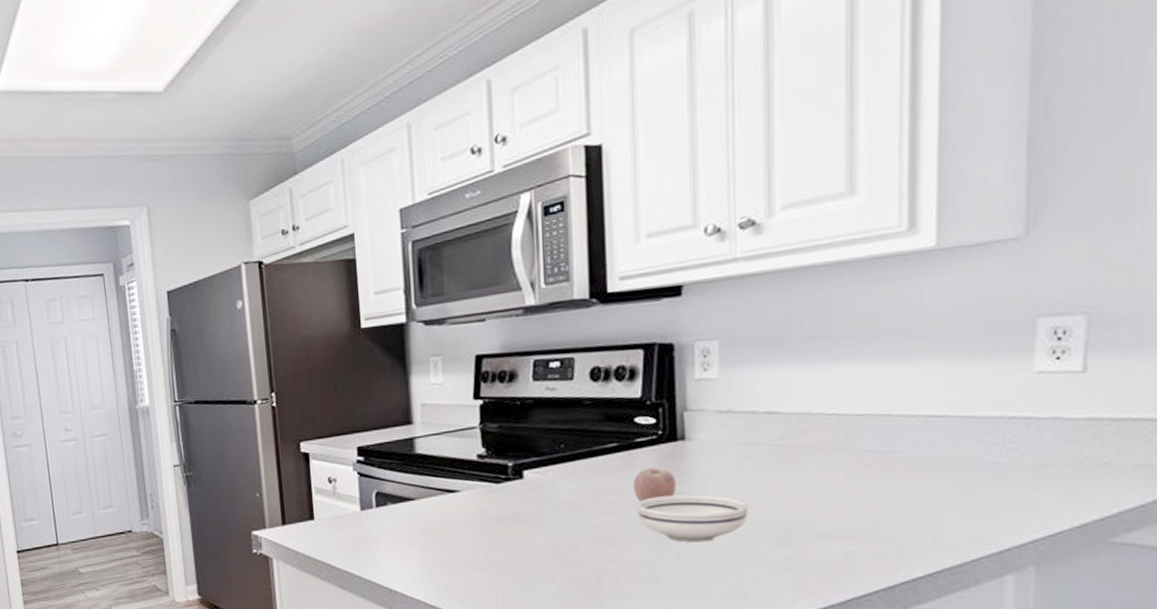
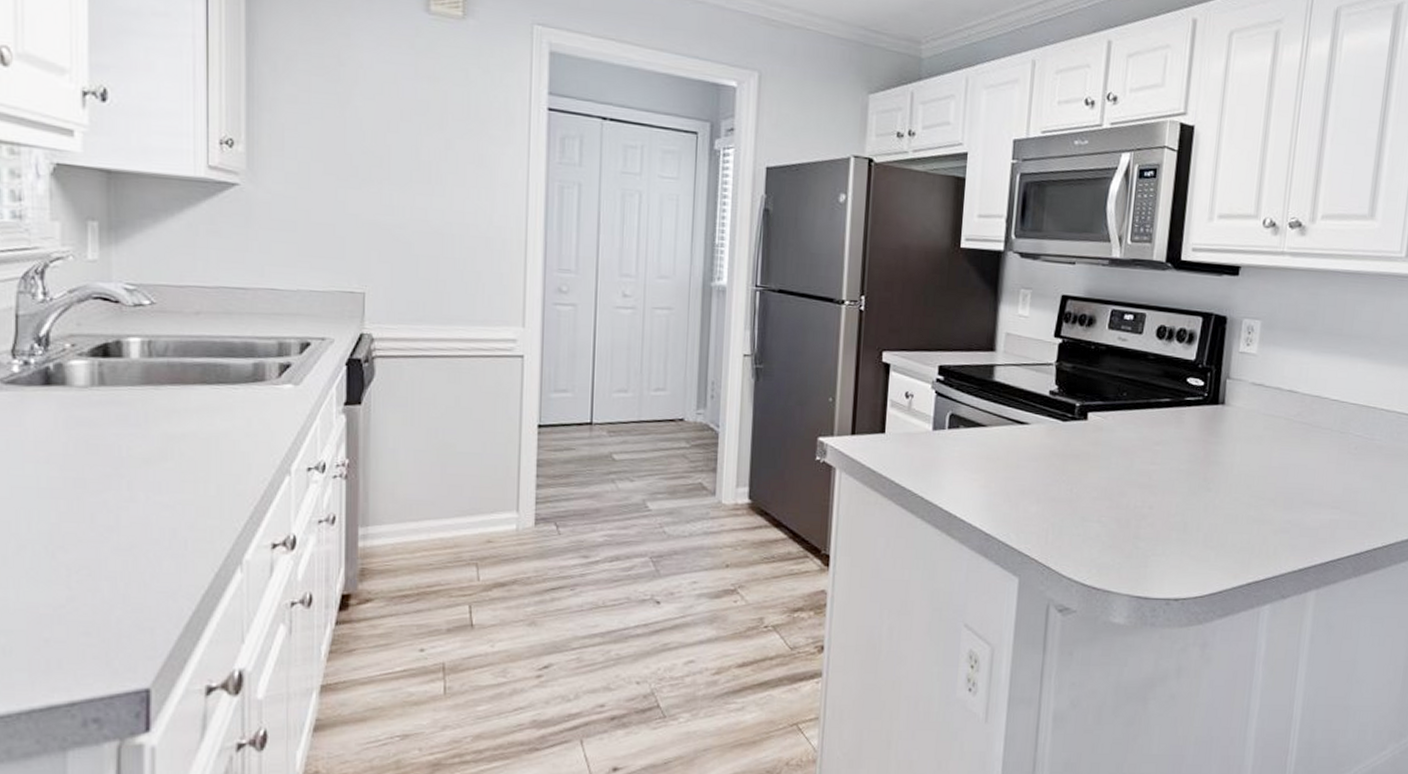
fruit: present [633,468,676,502] -> none [1177,426,1213,456]
bowl: present [636,494,749,543] -> none [1178,453,1266,499]

